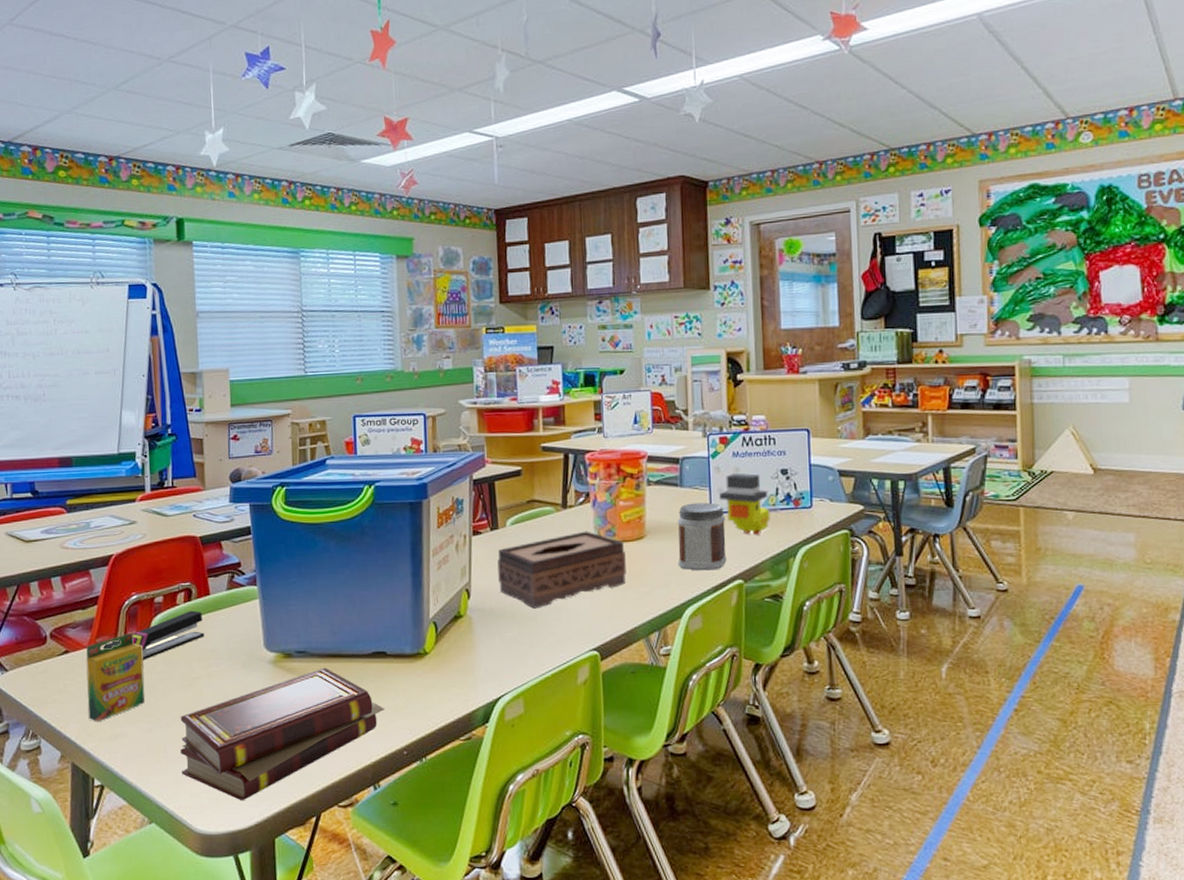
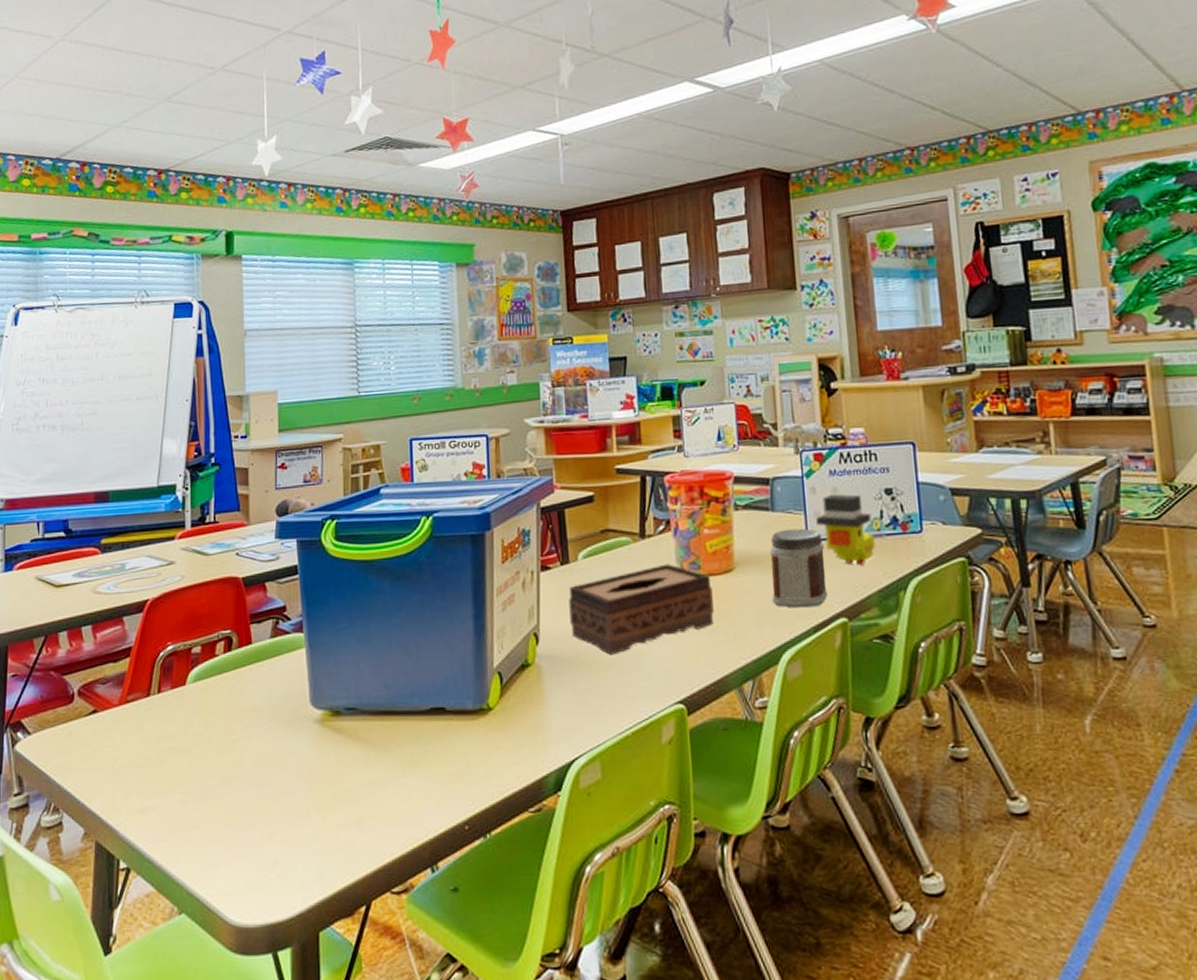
crayon box: present [86,632,146,722] -> none [115,688,179,793]
stapler: present [103,610,205,660] -> none [135,662,245,720]
book set: present [180,667,384,800] -> none [216,726,443,886]

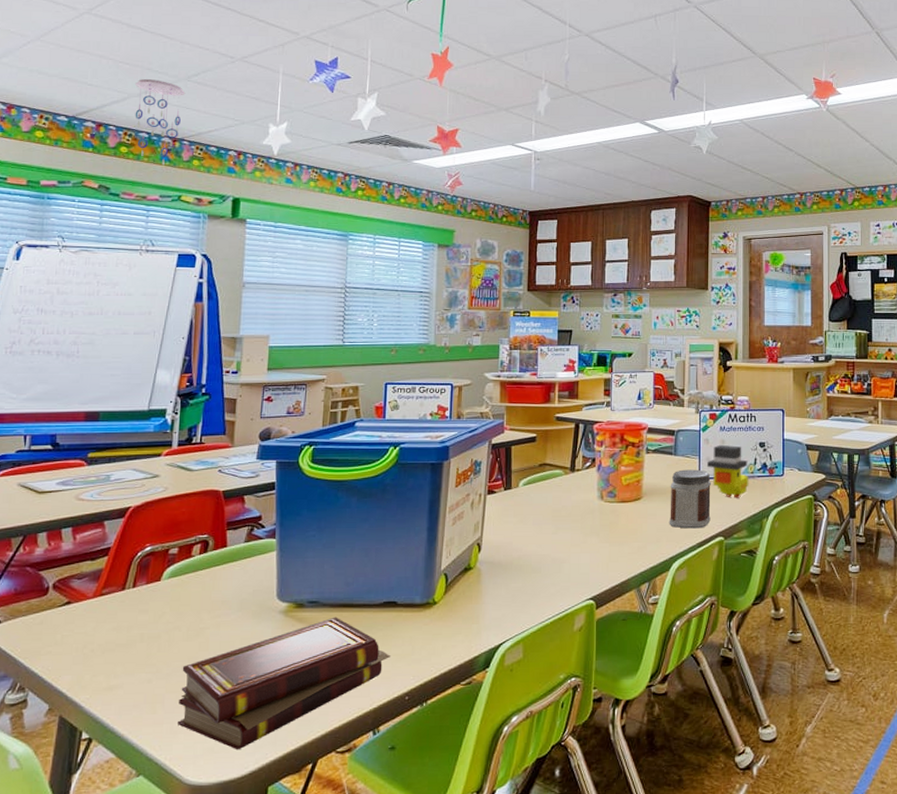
ceiling mobile: none [114,105,167,203] -> present [134,79,186,166]
book set: none [216,726,443,886] -> present [178,617,390,749]
tissue box: present [569,563,714,655] -> none [508,492,624,562]

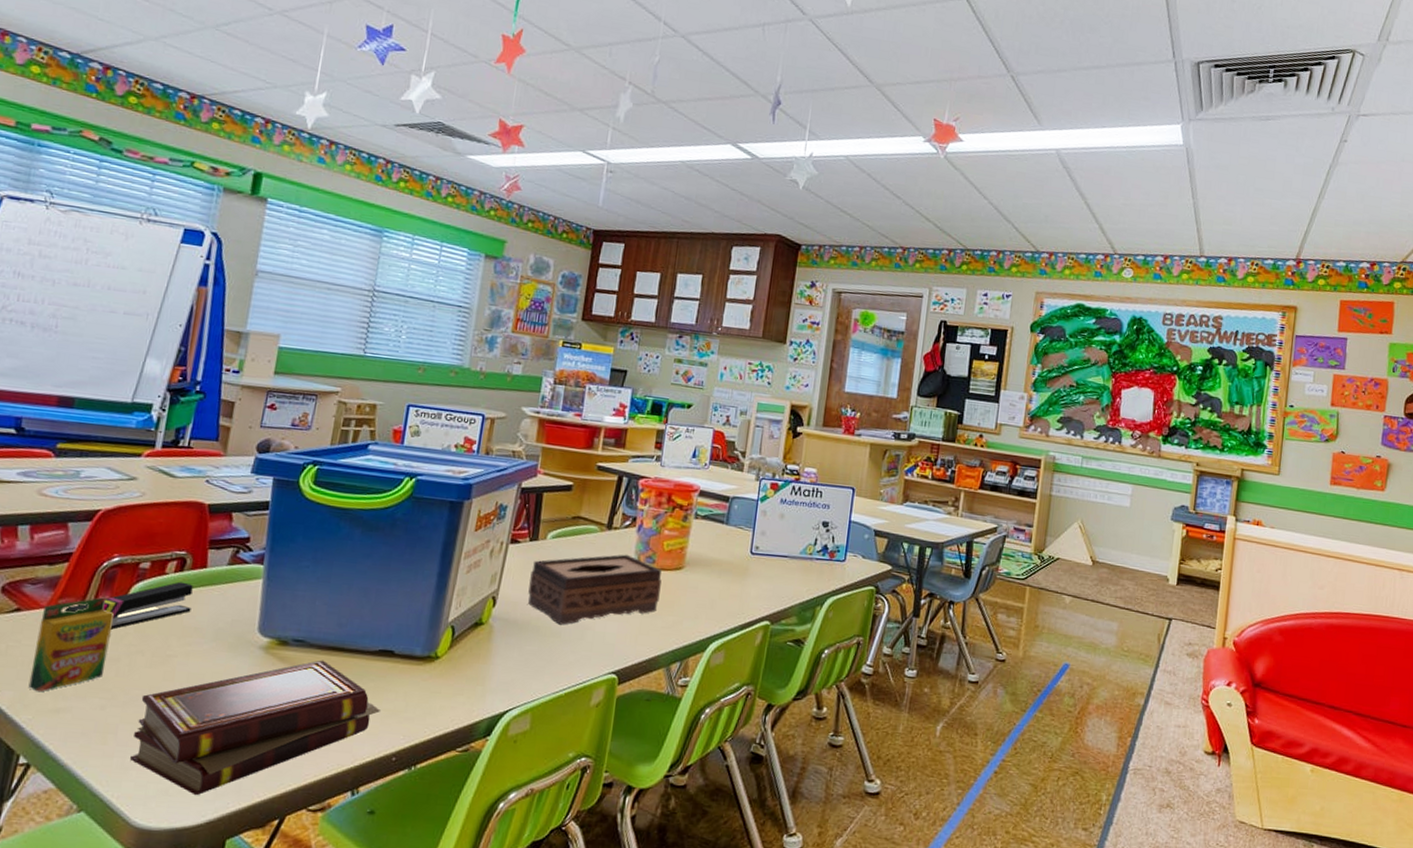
crayon box: none [84,583,151,674] -> present [28,597,114,692]
stapler: none [109,562,217,611] -> present [65,581,193,630]
ceiling mobile: present [134,79,186,166] -> none [150,20,212,125]
tissue box: none [508,492,624,562] -> present [528,554,662,625]
jar: present [668,469,711,529] -> none [710,541,764,609]
toy duck: present [707,444,749,498] -> none [761,518,808,581]

